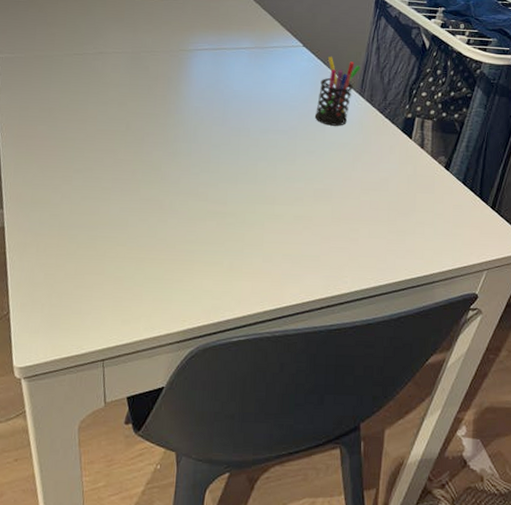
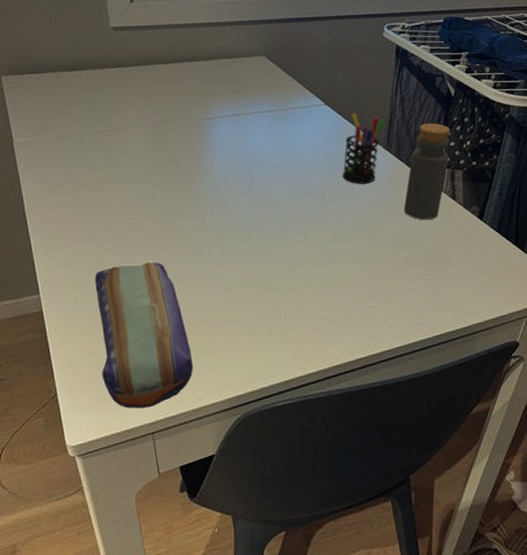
pencil case: none [57,186,151,333] -> present [95,262,193,408]
bottle: none [372,72,423,166] -> present [403,123,450,220]

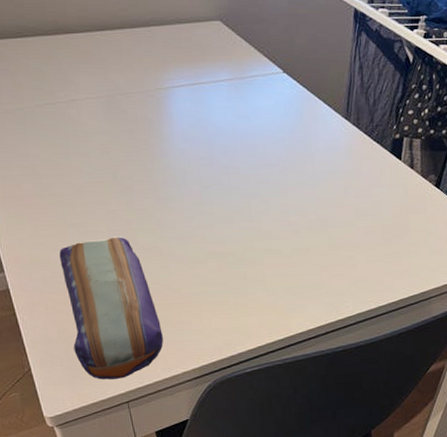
pen holder: present [342,112,385,184] -> none [302,80,344,155]
bottle: present [403,123,450,220] -> none [363,91,408,190]

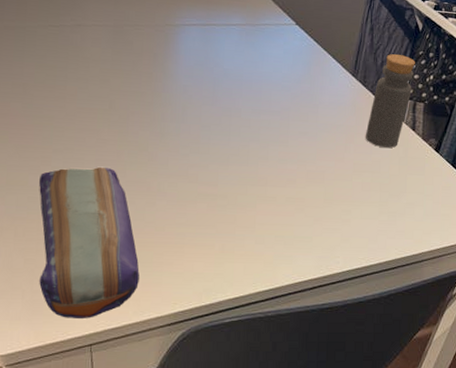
bottle: none [363,91,408,190] -> present [365,54,415,148]

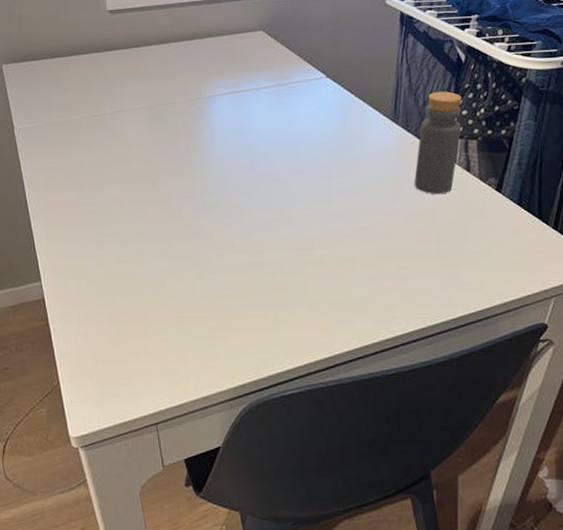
pencil case: present [39,167,140,318] -> none [96,246,196,398]

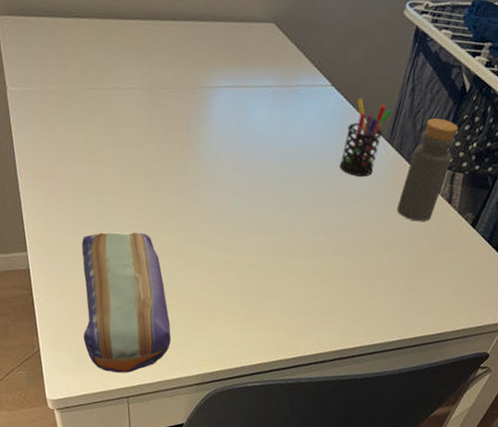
pencil case: none [96,246,196,398] -> present [82,232,171,373]
pen holder: none [347,84,391,159] -> present [339,97,392,177]

